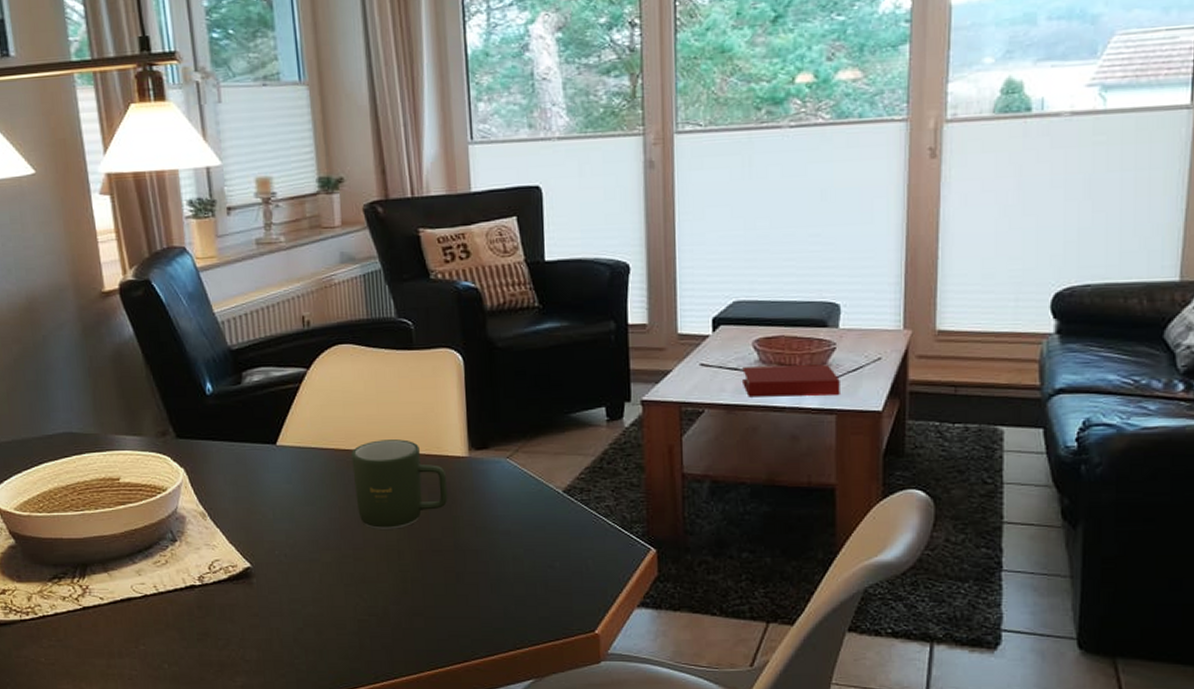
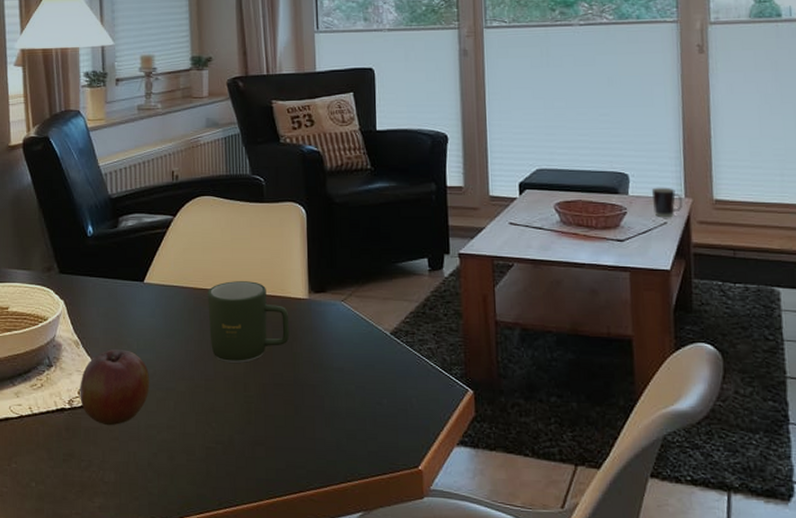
apple: none [210,520,291,602] -> present [80,349,150,426]
book: present [742,364,840,397] -> none [546,227,632,254]
mug: none [865,317,900,352] -> present [651,187,682,217]

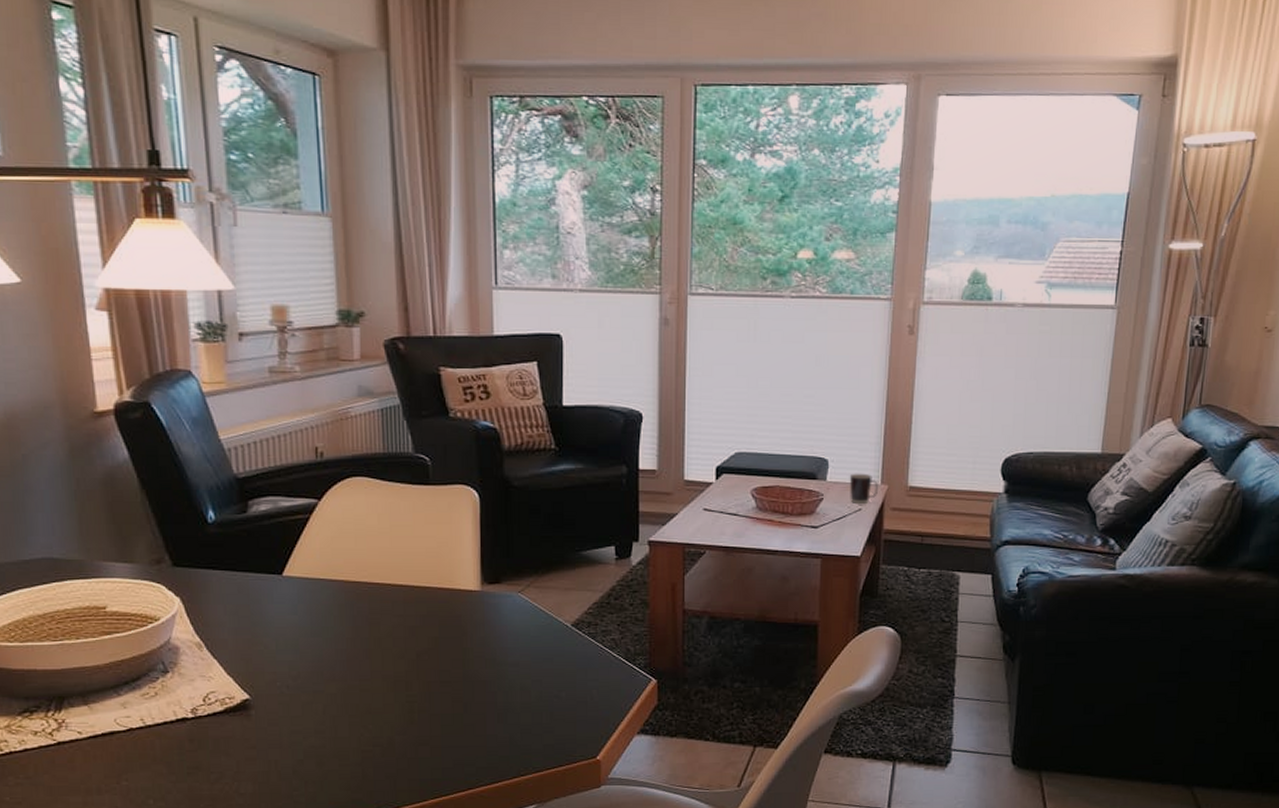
apple: present [80,349,150,426] -> none [205,651,293,734]
mug: present [208,281,290,363] -> none [362,572,459,661]

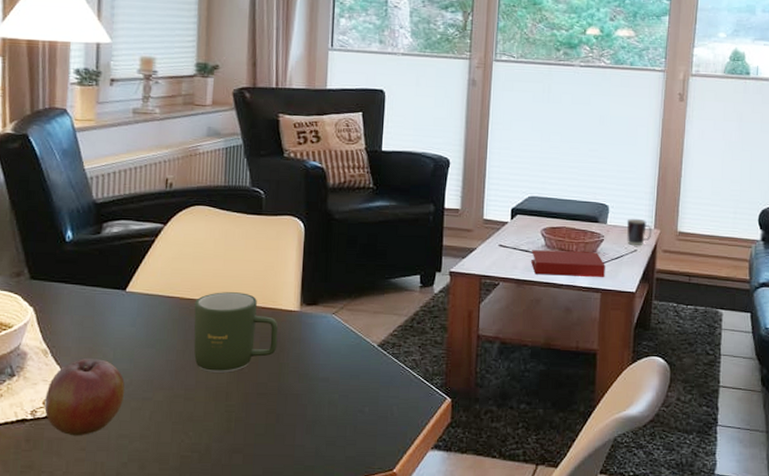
apple: none [205,651,293,734] -> present [44,358,125,436]
mug: none [362,572,459,661] -> present [193,292,279,373]
book: none [741,513,826,541] -> present [531,250,605,277]

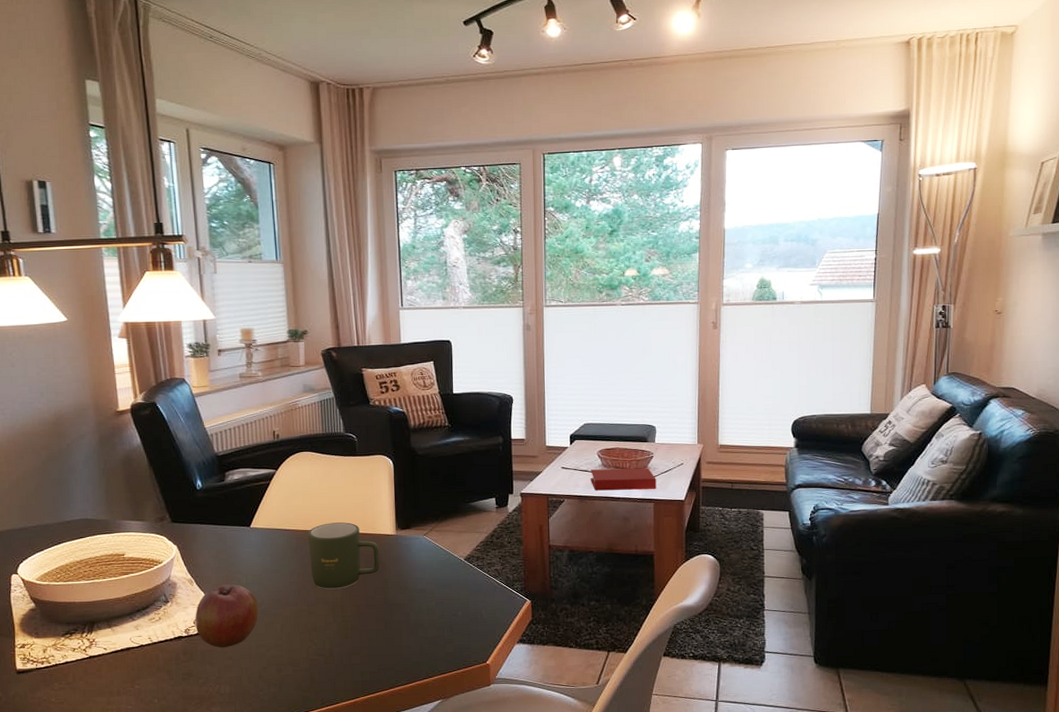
mug: present [626,218,651,245] -> none [672,436,695,459]

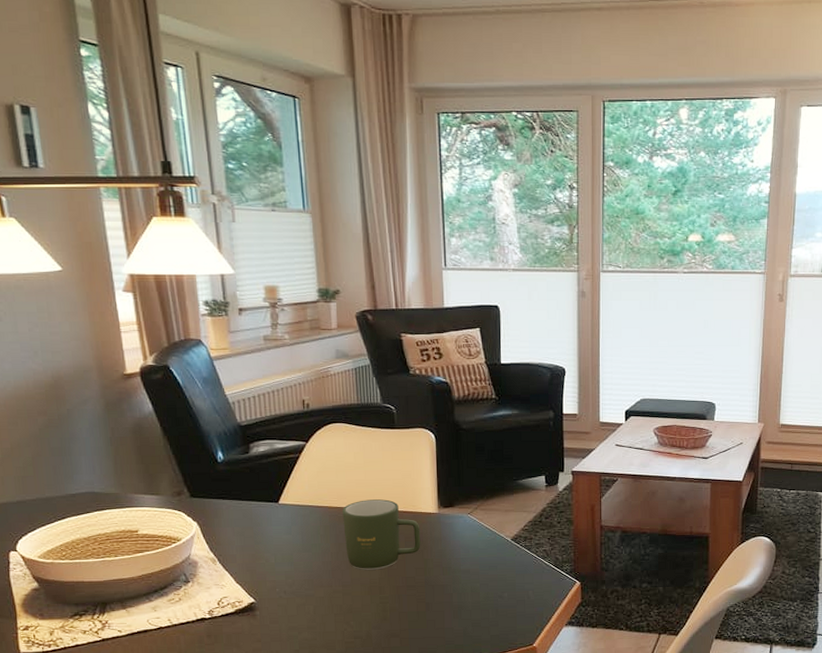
apple: present [195,584,259,648] -> none [219,564,290,630]
book: present [590,468,656,491] -> none [646,447,714,470]

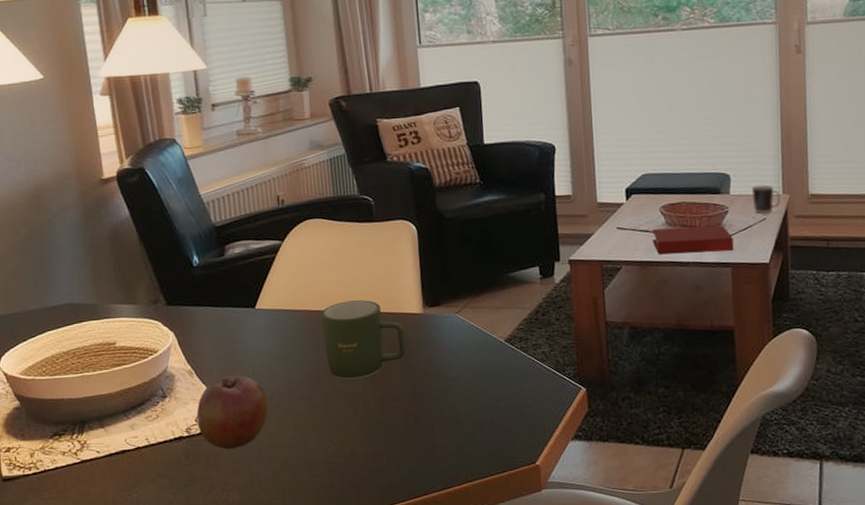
apple: none [219,564,290,630] -> present [196,375,269,450]
book: none [646,447,714,470] -> present [652,225,734,255]
mug: none [732,414,756,438] -> present [751,184,780,214]

